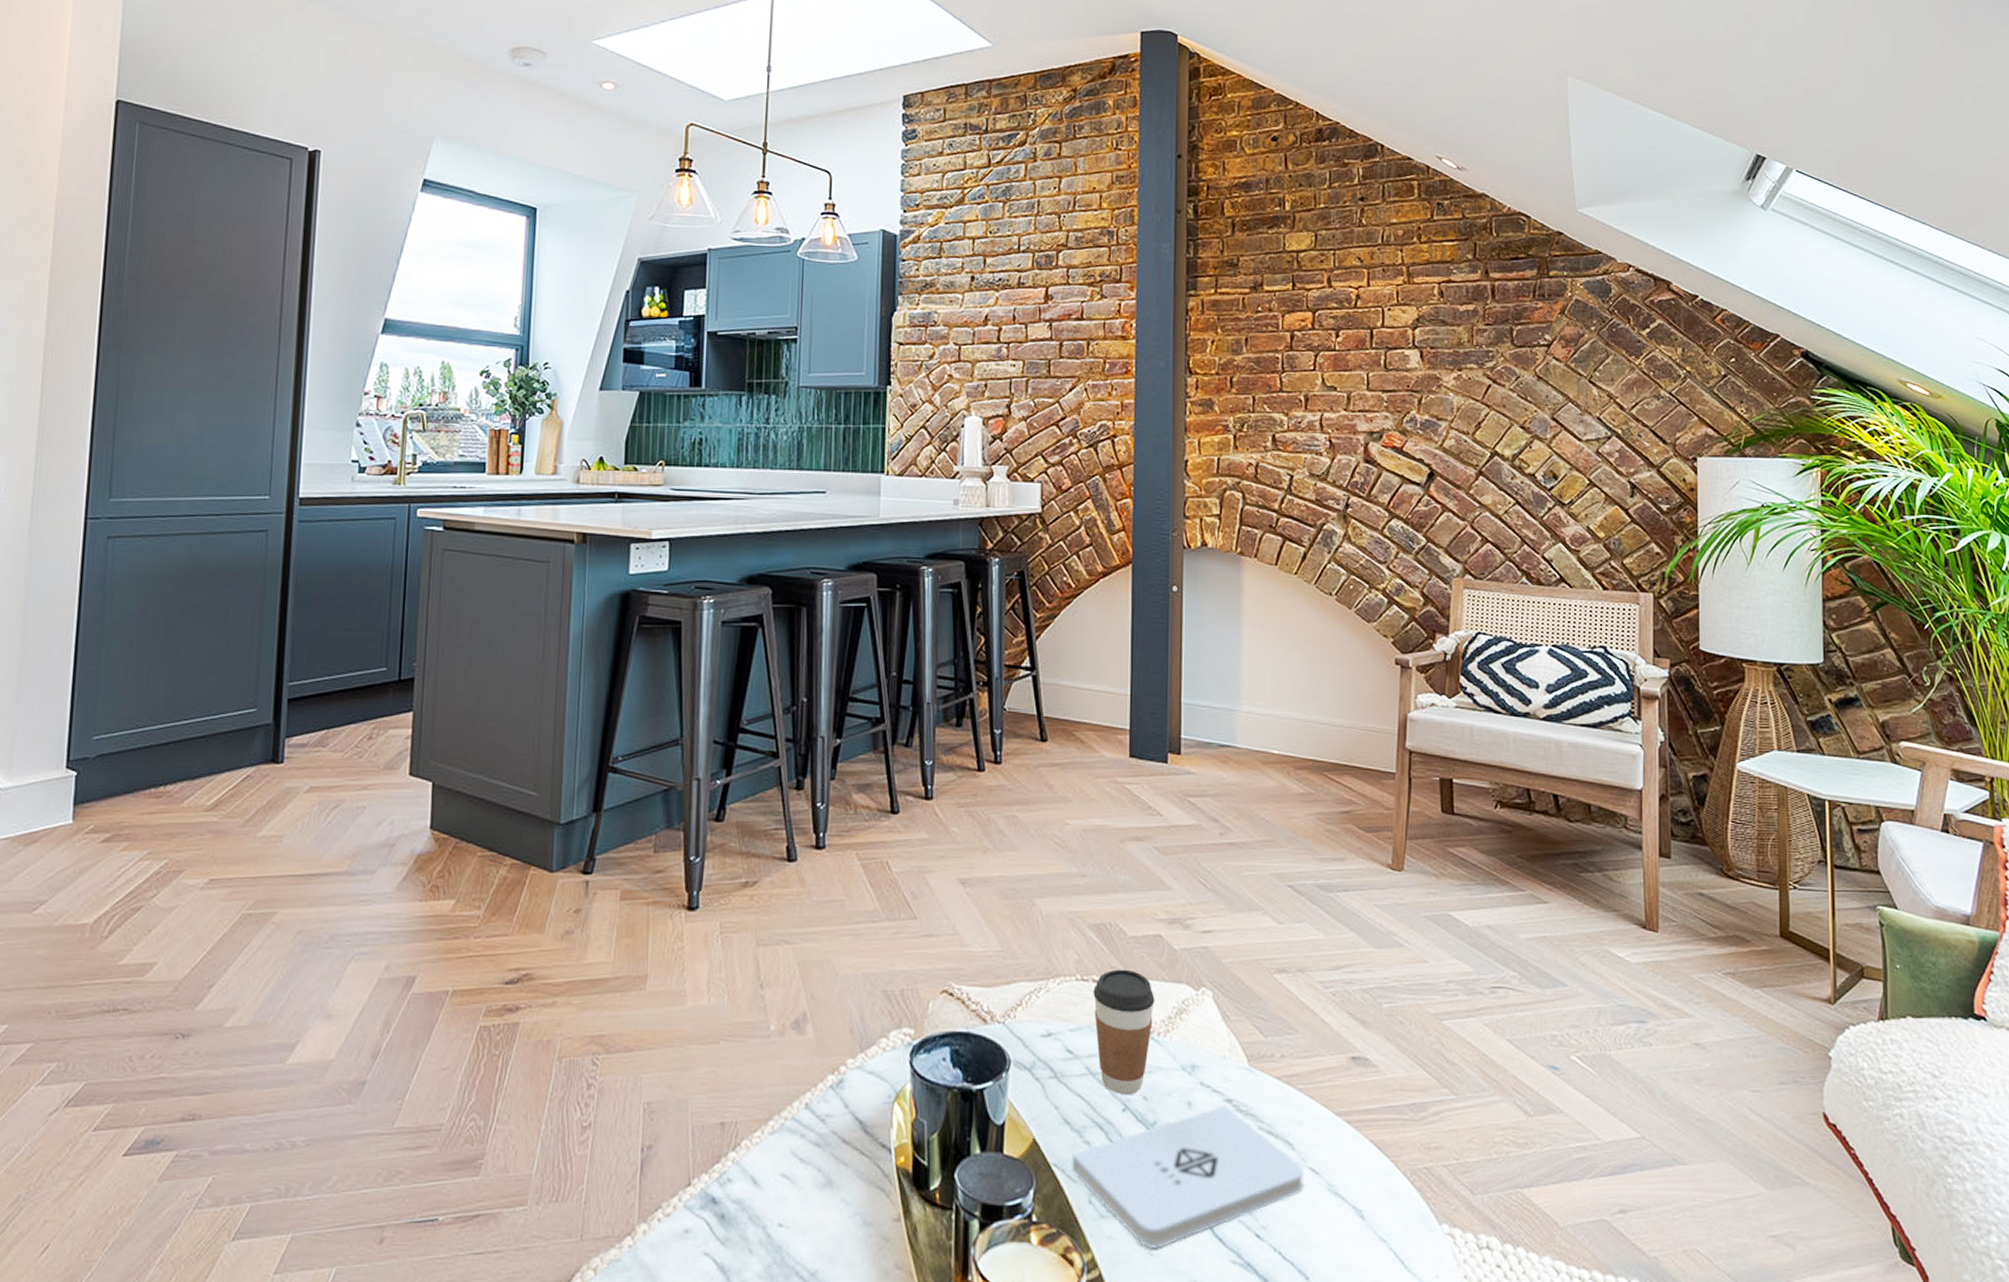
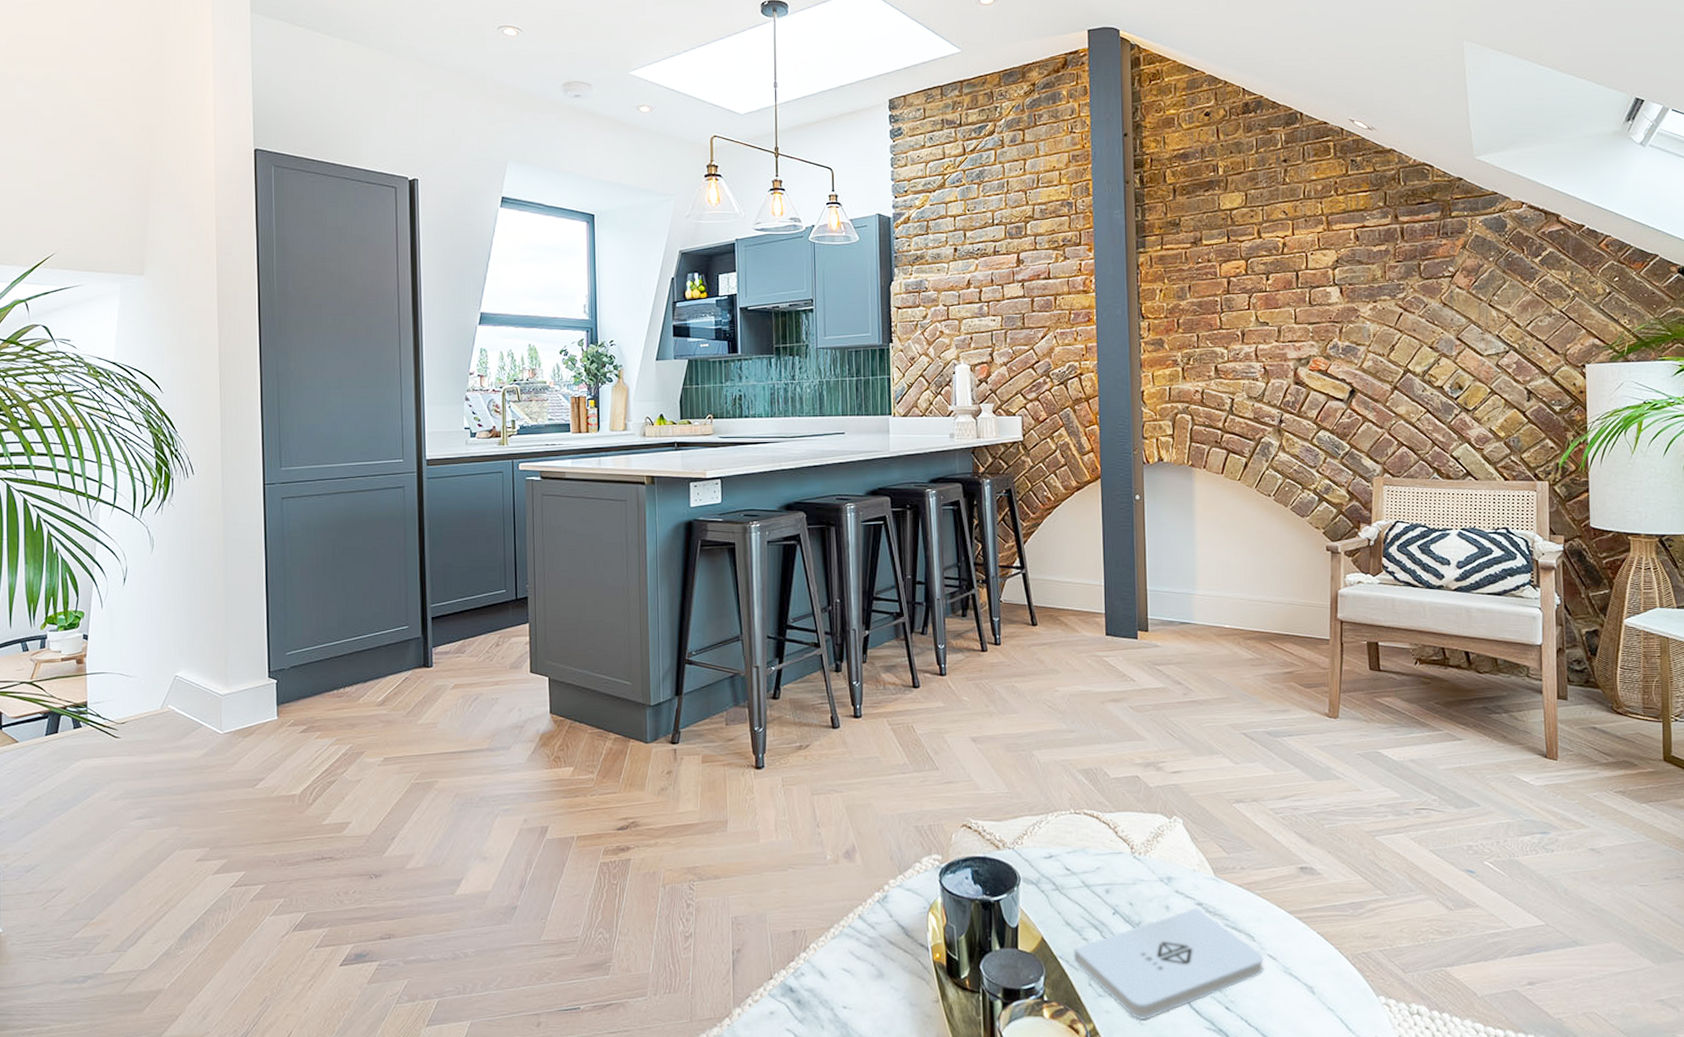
coffee cup: present [1093,969,1155,1095] -> none [1085,804,1135,902]

